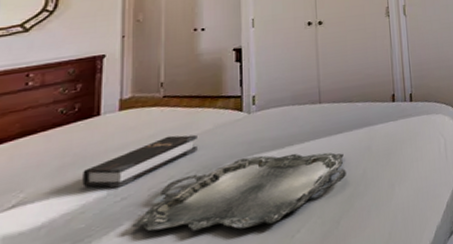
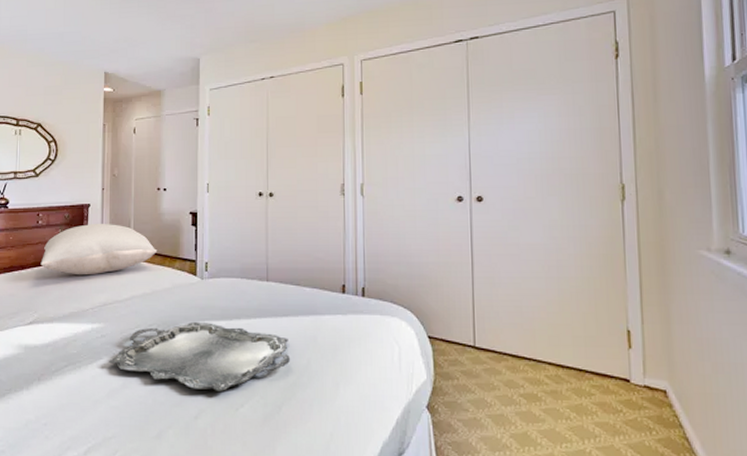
pillow: none [30,72,195,138] -> present [40,223,158,275]
hardback book: present [82,134,197,189] -> none [75,287,159,325]

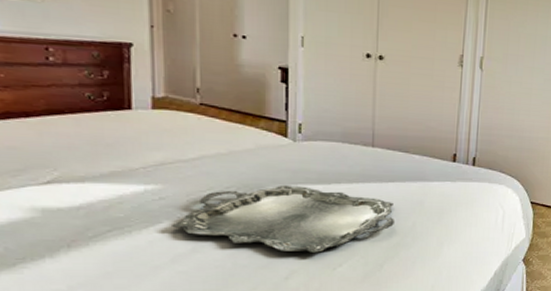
pillow: present [40,223,158,275] -> none [57,67,235,130]

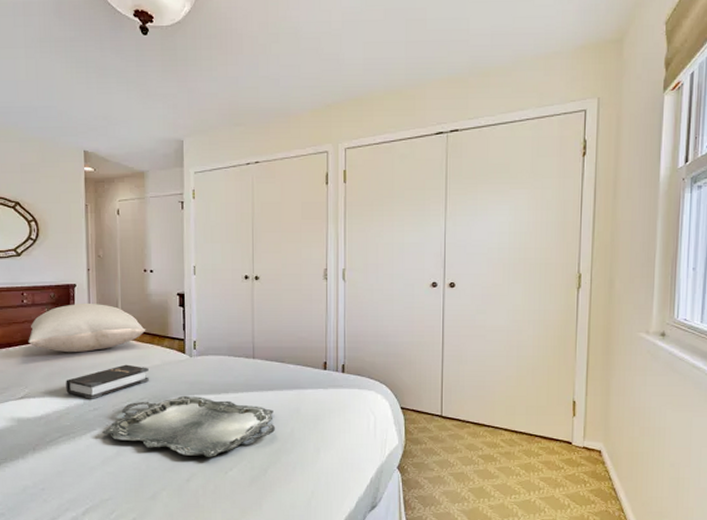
pillow: none [57,67,235,130] -> present [28,303,146,353]
hardback book: none [117,146,238,187] -> present [66,364,149,399]

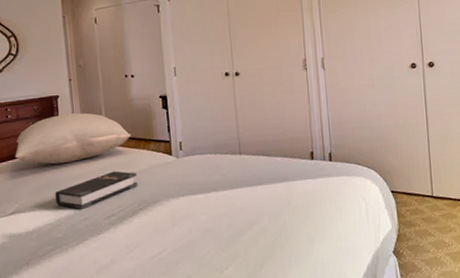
serving tray: present [102,395,276,457] -> none [95,197,268,258]

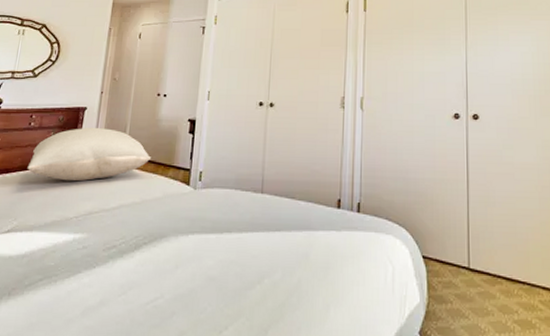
hardback book: present [55,171,138,209] -> none [57,196,149,236]

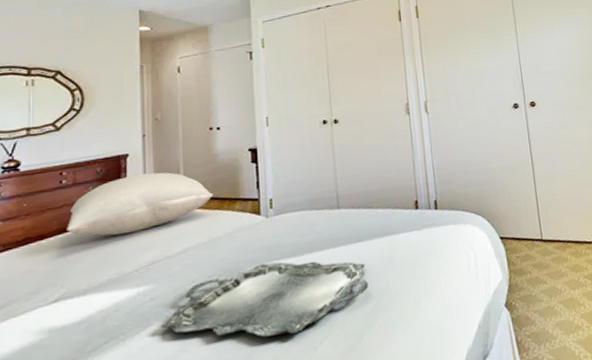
serving tray: none [88,234,281,311] -> present [161,261,369,337]

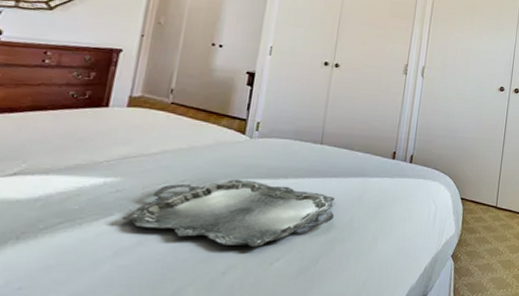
pillow: present [66,172,214,236] -> none [40,70,203,126]

